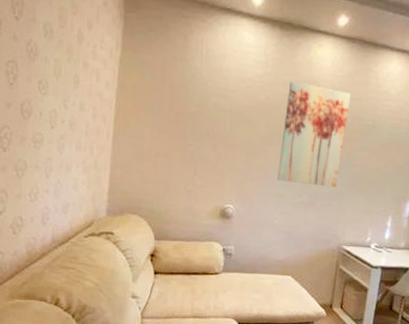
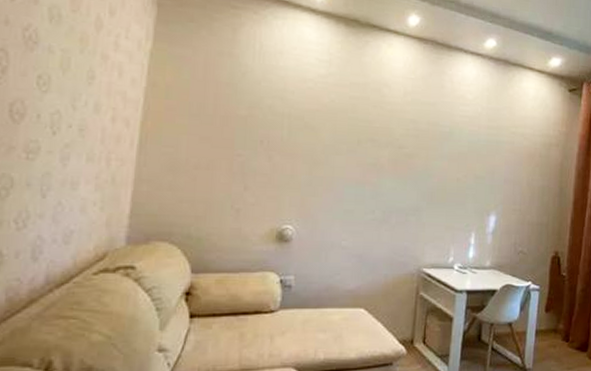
wall art: present [277,82,351,187] -> none [345,83,425,201]

